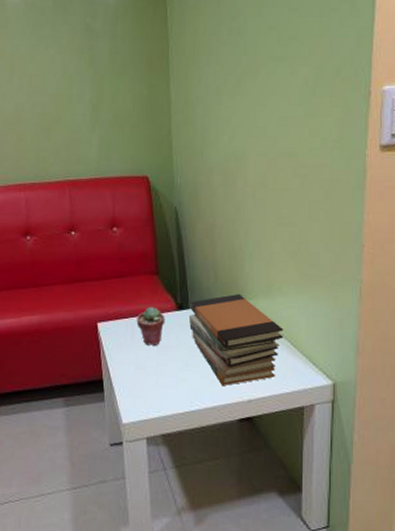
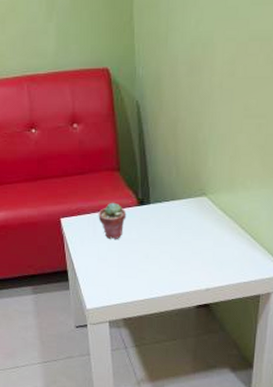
book stack: present [189,293,284,386] -> none [150,188,245,276]

